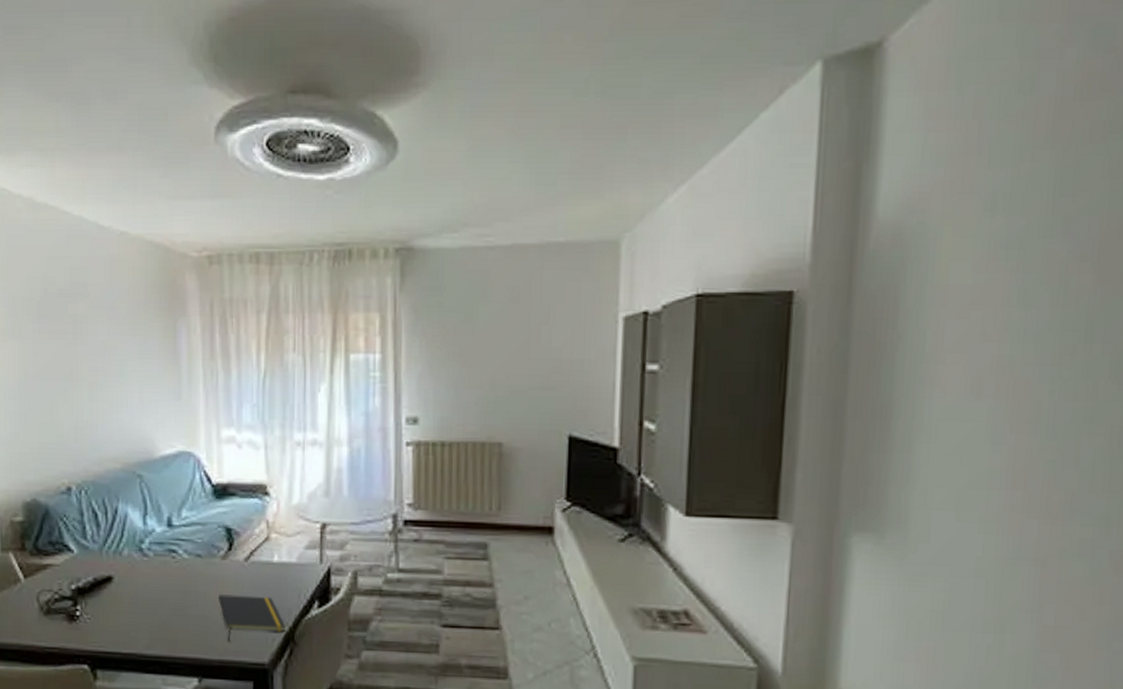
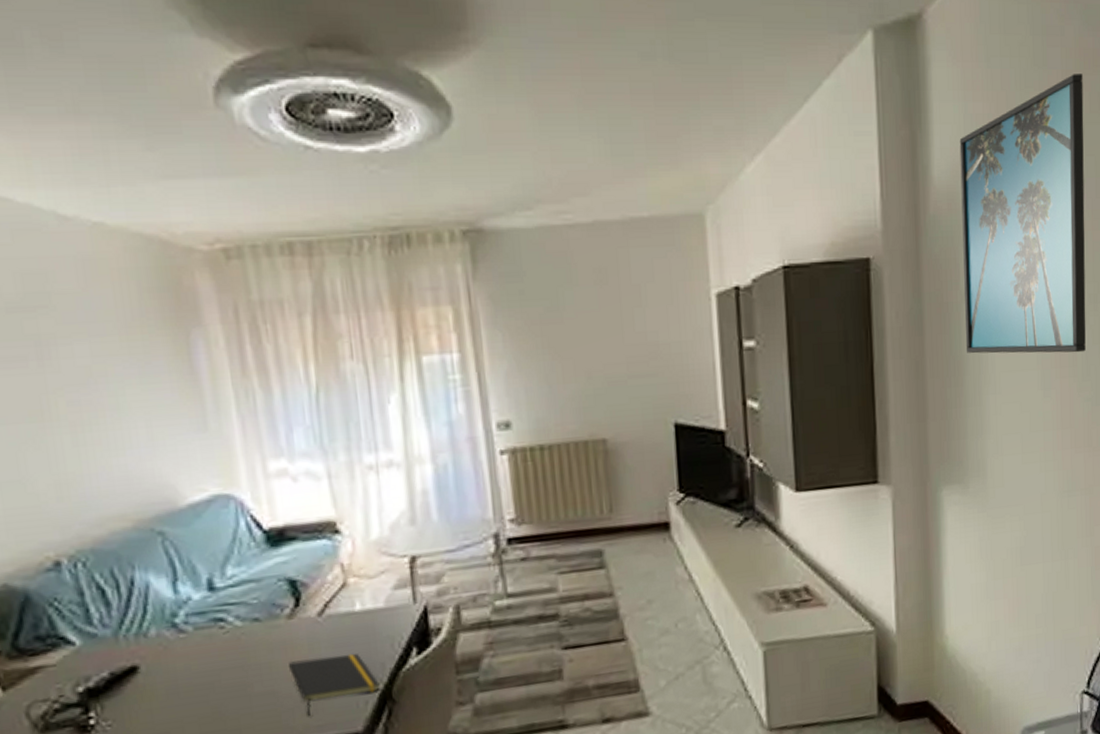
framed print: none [897,100,1084,408] -> present [959,74,1086,354]

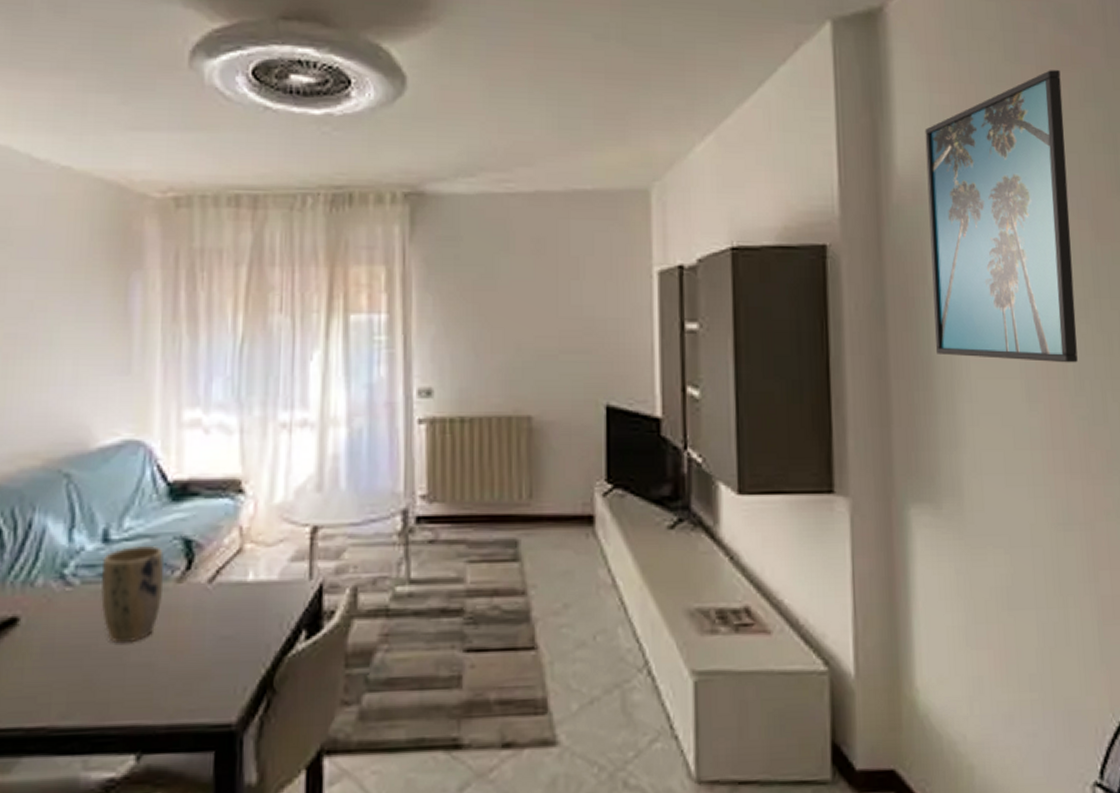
plant pot: none [212,589,276,678] -> present [100,546,165,644]
notepad: present [289,653,380,716] -> none [170,629,262,697]

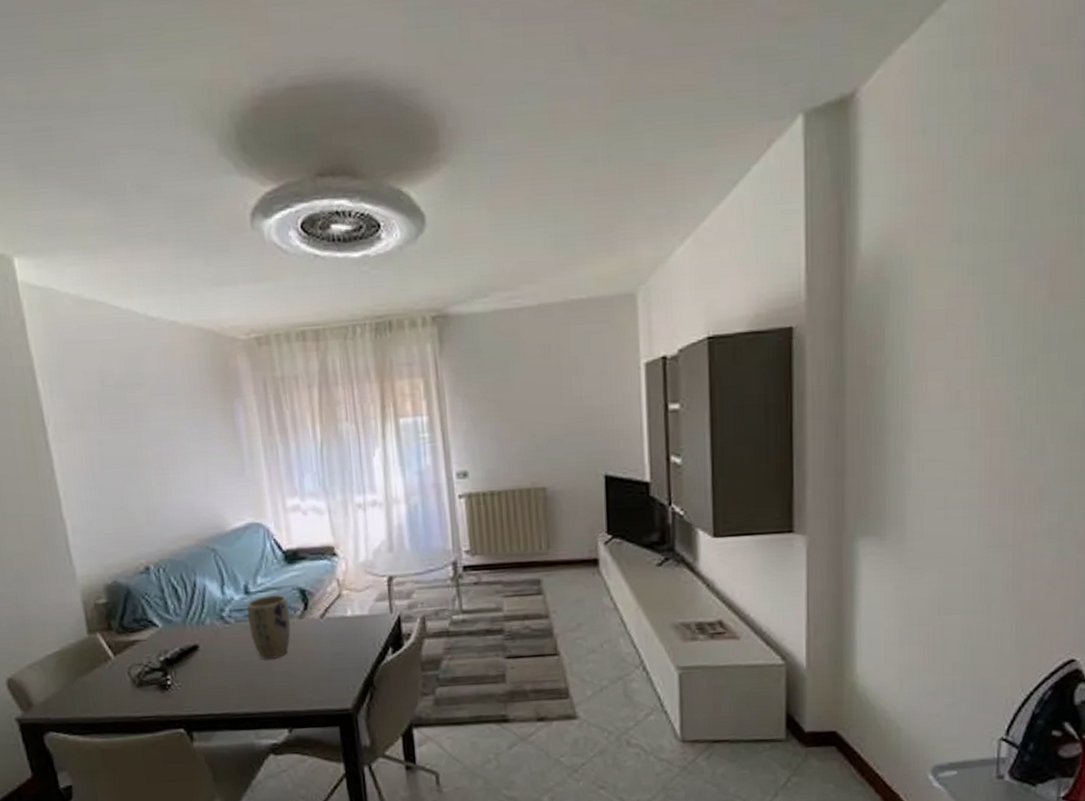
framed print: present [925,70,1078,363] -> none [888,135,1031,414]

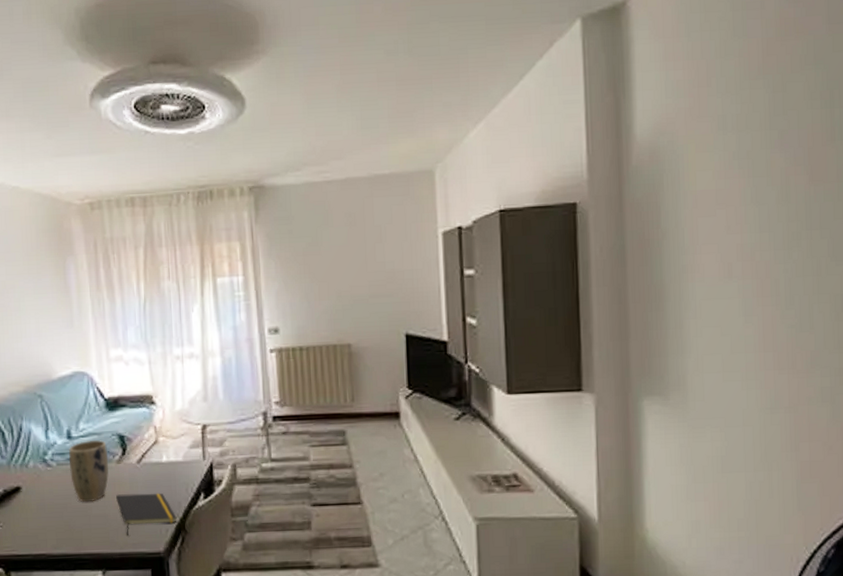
notepad: none [299,648,365,693] -> present [116,493,177,535]

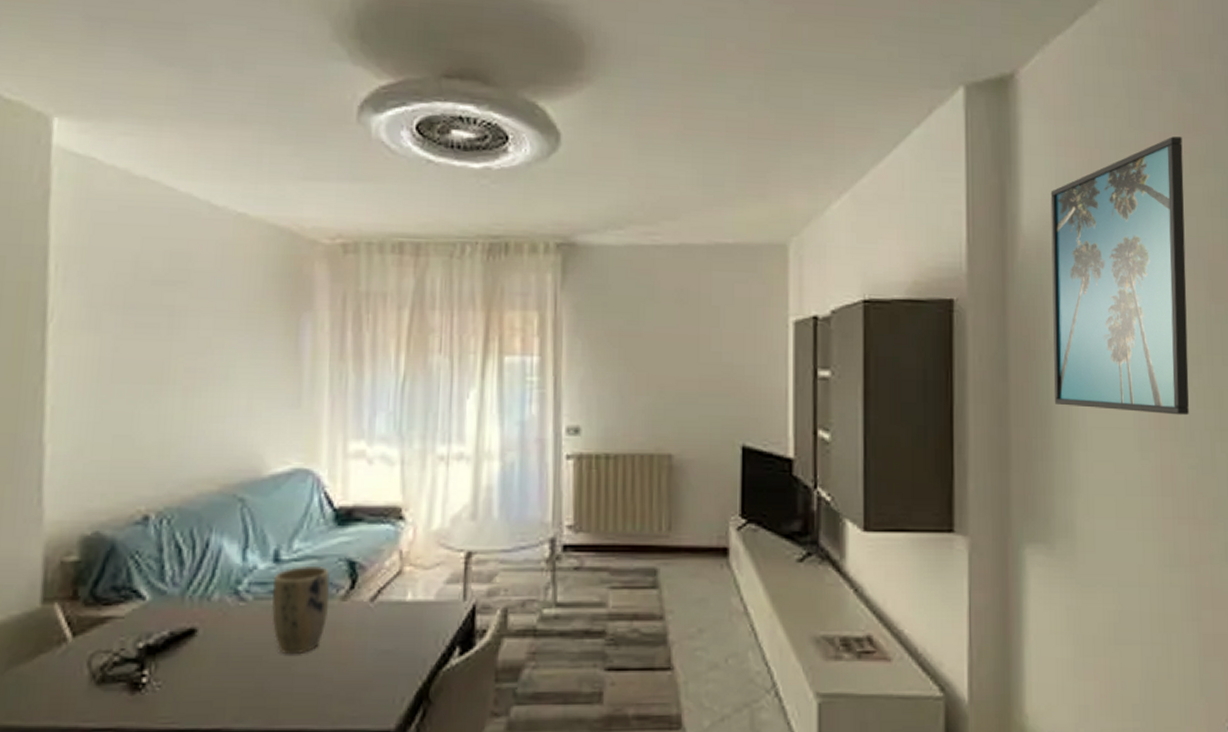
notepad: present [116,493,177,535] -> none [335,644,419,705]
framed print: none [661,40,789,284] -> present [1050,136,1189,416]

